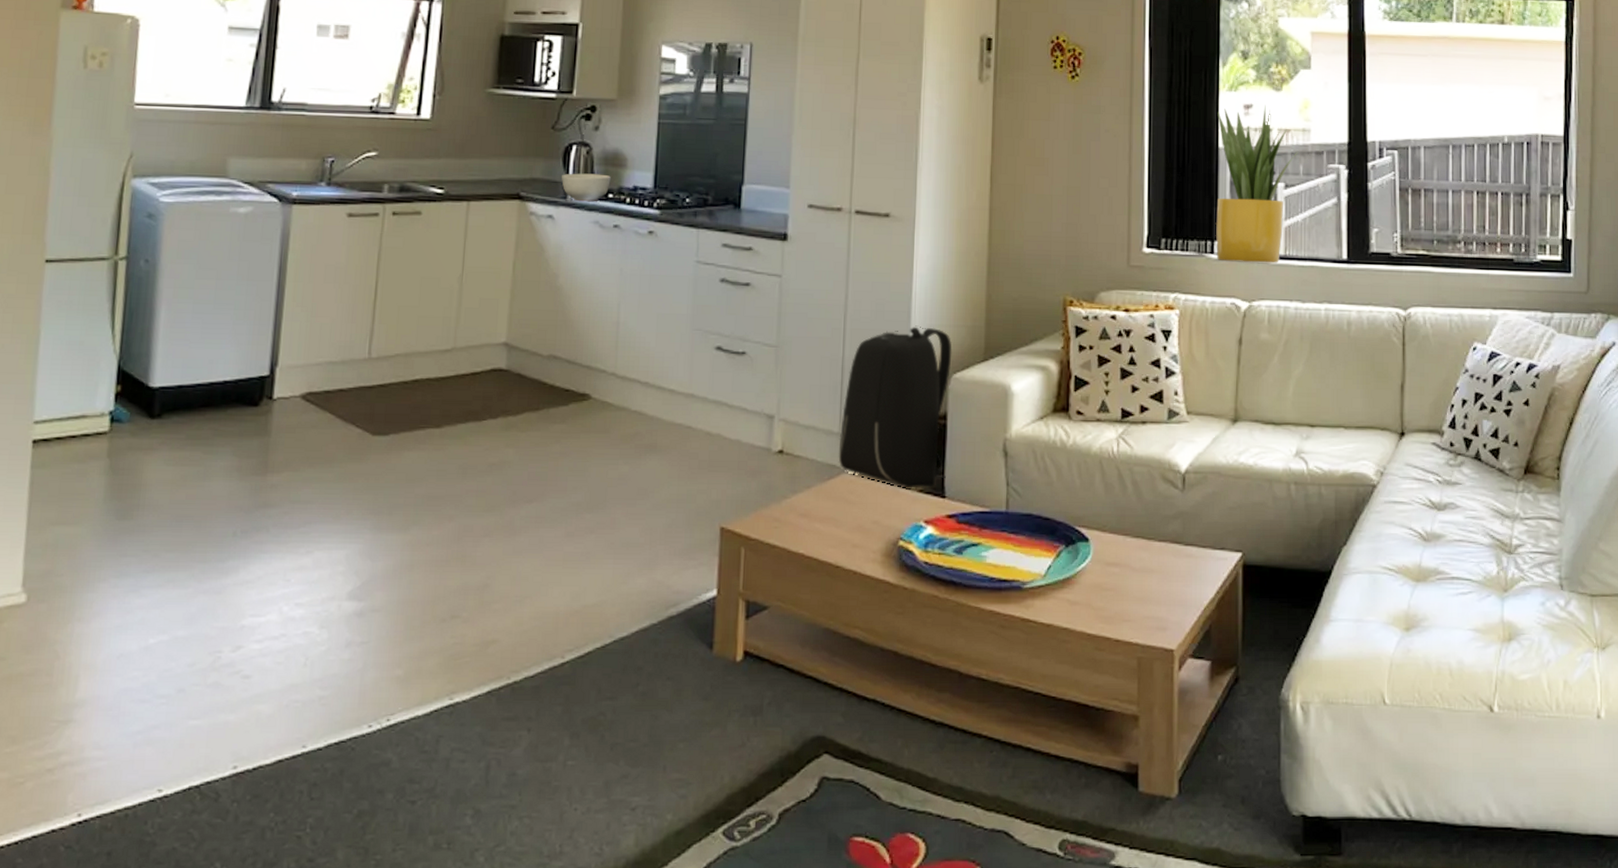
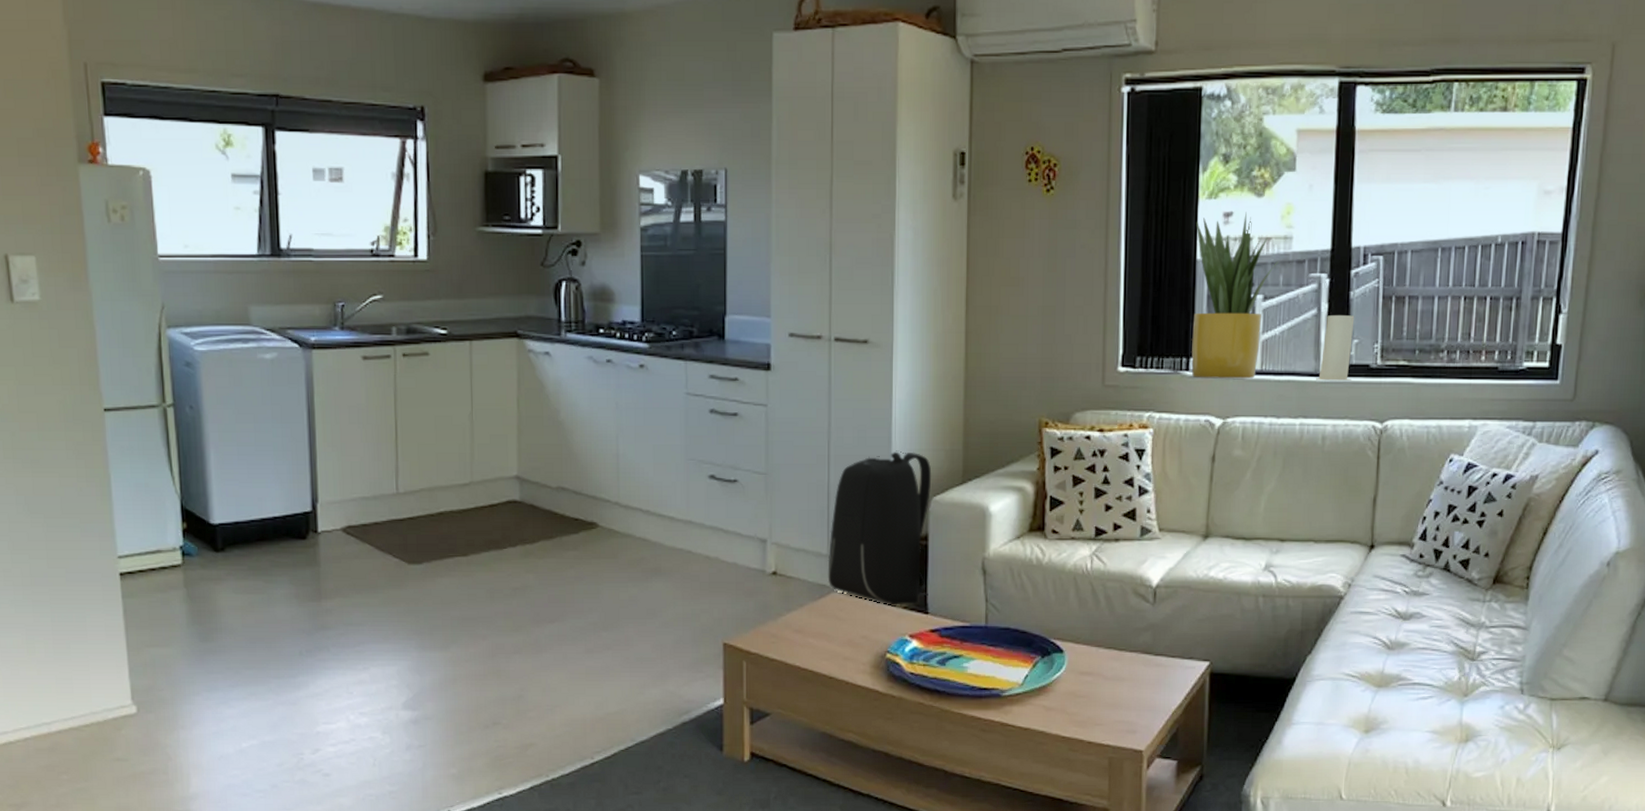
bowl: present [561,173,611,202] -> none [553,309,601,338]
candle: none [1339,204,1374,268] -> present [1316,314,1355,380]

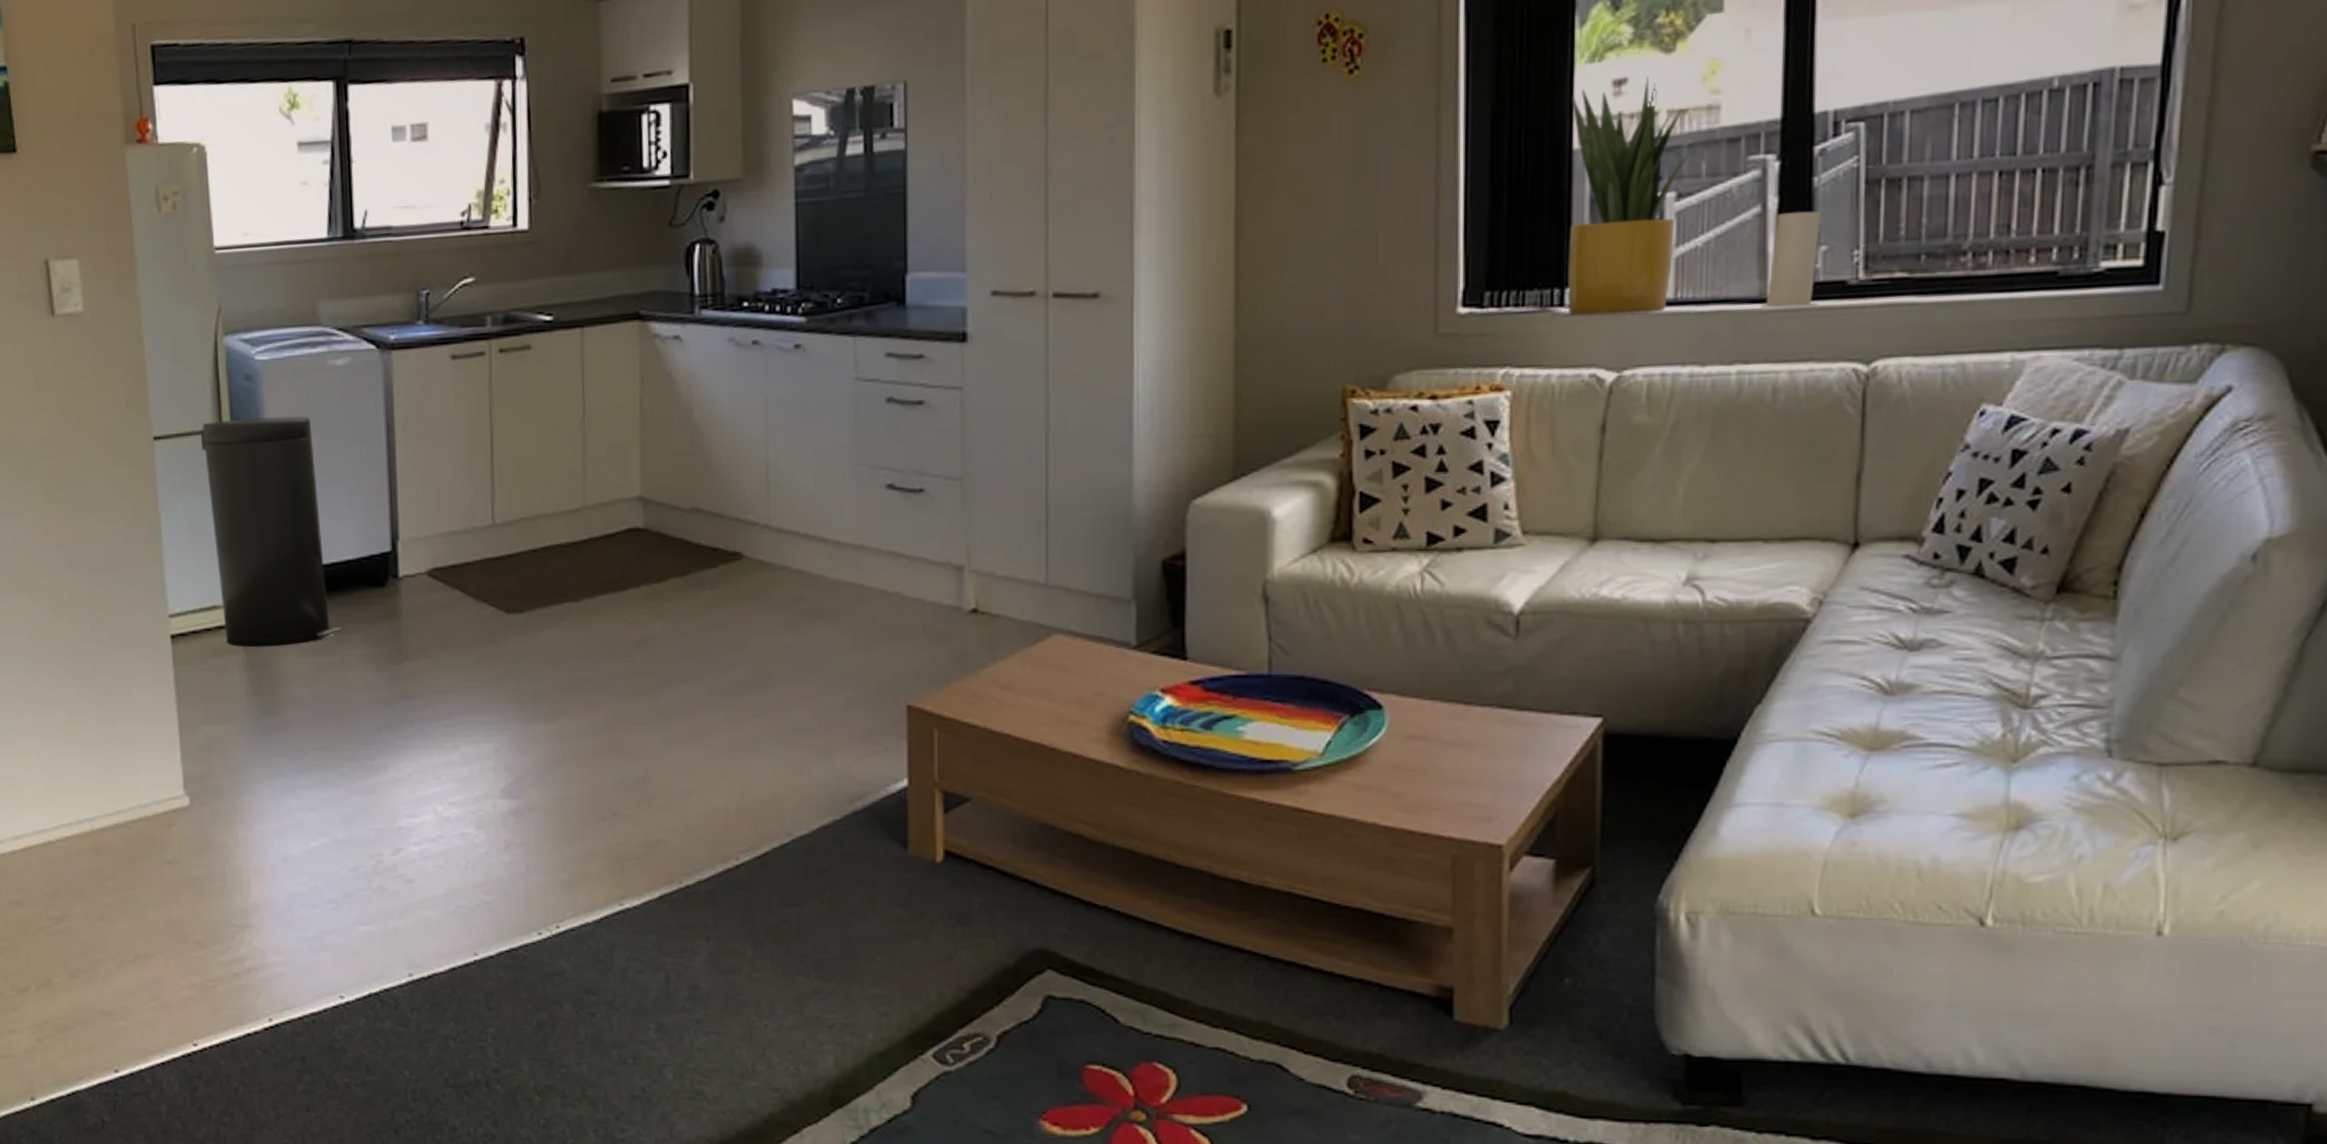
pedal bin: none [145,398,270,584] -> present [200,416,343,647]
backpack: present [827,450,932,605] -> none [1046,439,1190,649]

